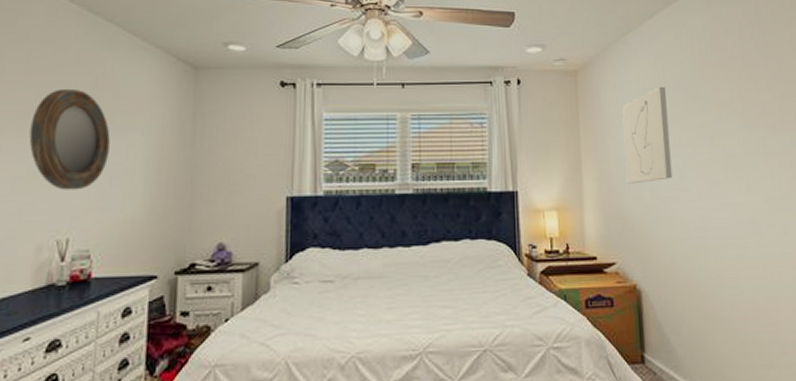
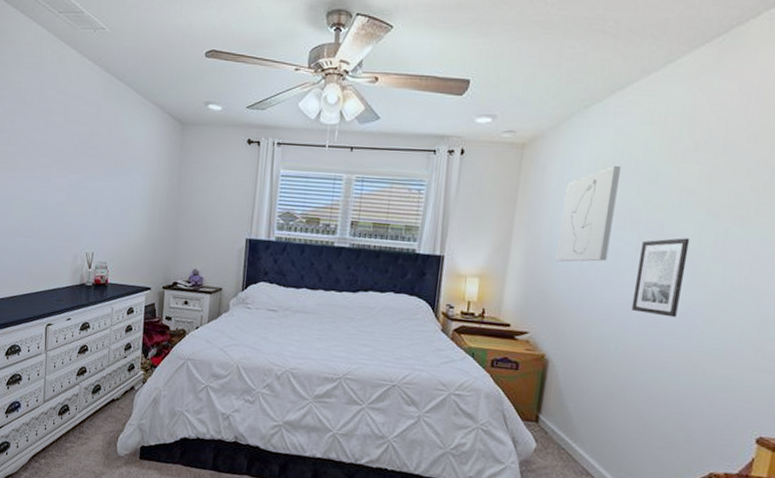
home mirror: present [29,89,110,190] -> none [67,136,121,217]
wall art: none [699,149,744,227] -> present [631,238,690,318]

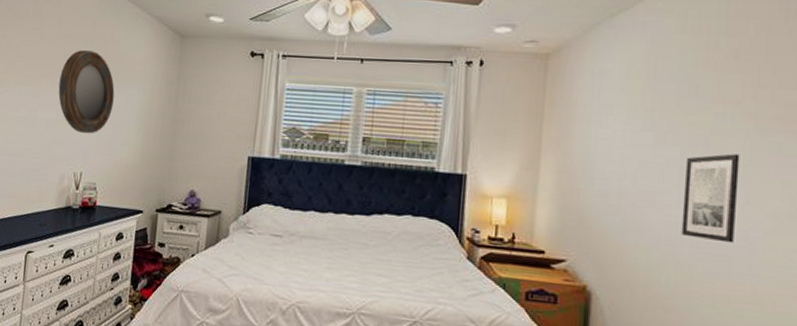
home mirror: none [67,136,121,217] -> present [58,50,115,134]
wall art: present [556,165,621,262] -> none [592,76,655,181]

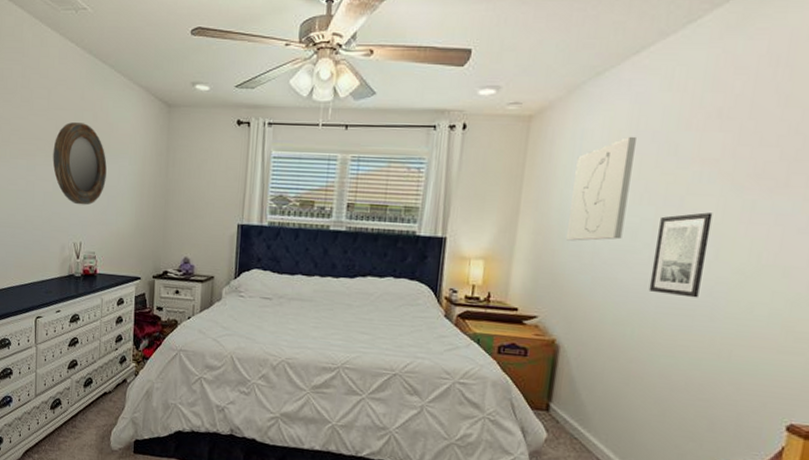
wall art: none [592,76,655,181] -> present [567,136,636,241]

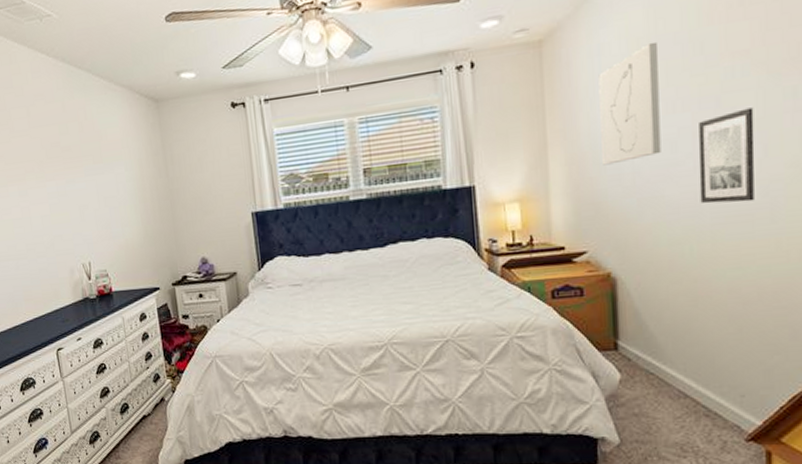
home mirror: present [52,122,107,205] -> none [42,135,105,223]

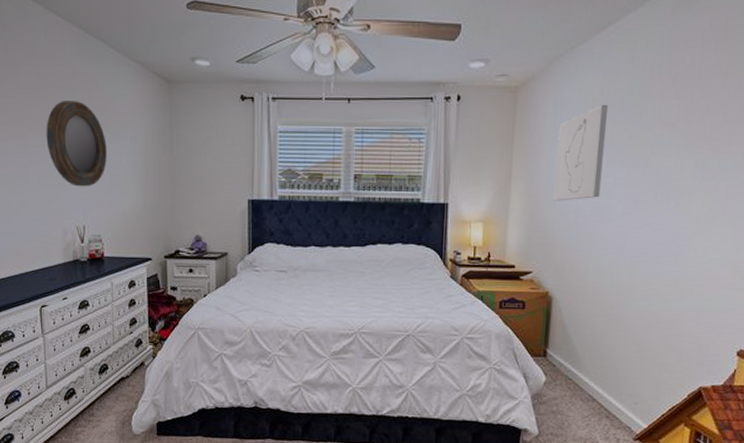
home mirror: none [42,135,105,223] -> present [46,101,107,187]
wall art: present [698,107,755,204] -> none [624,171,673,247]

